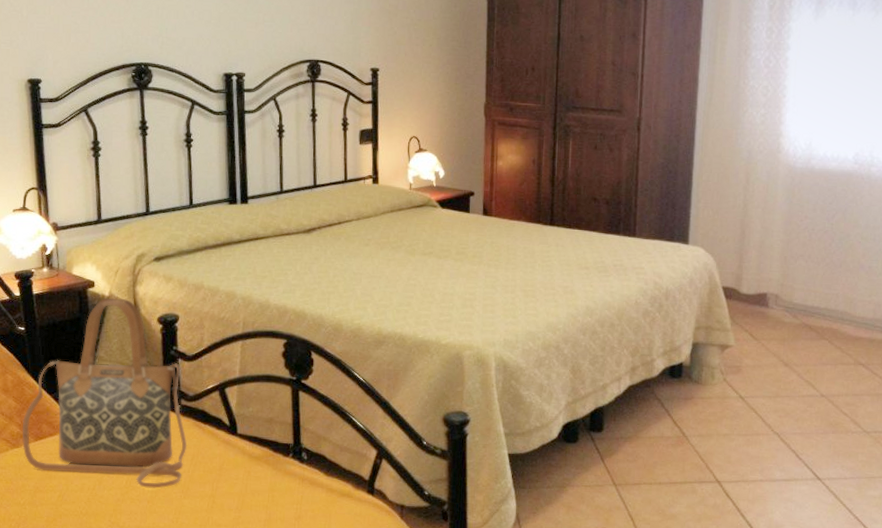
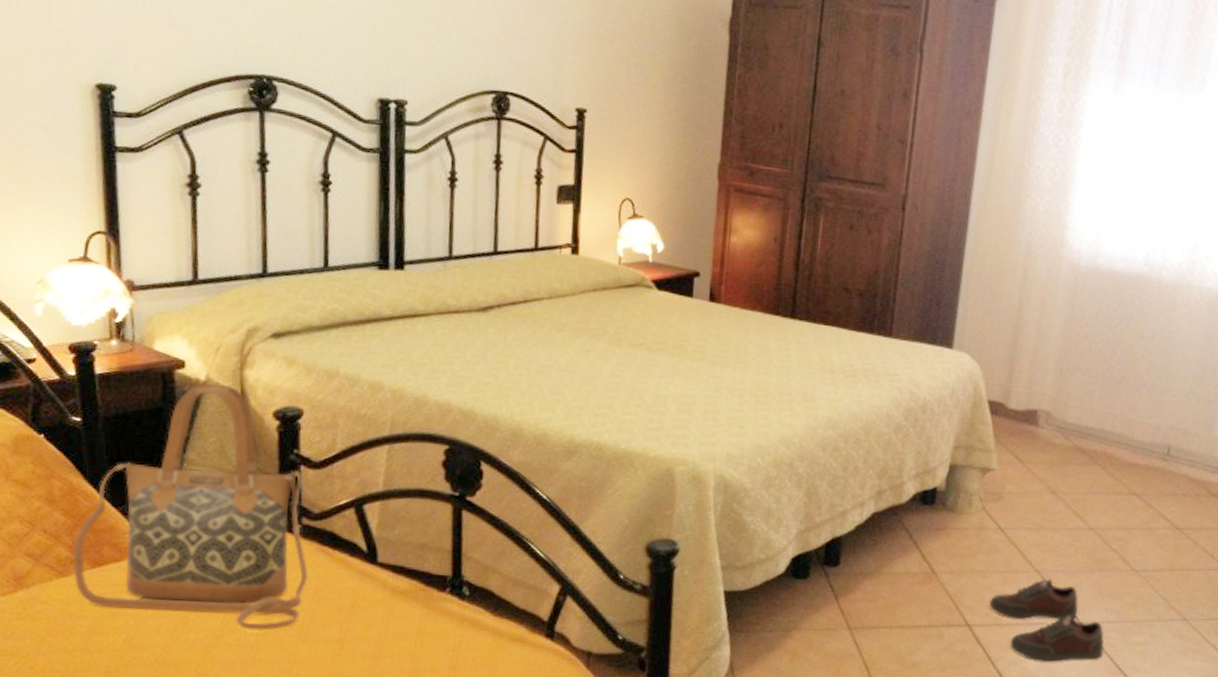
shoe: none [736,439,843,513] -> present [989,578,1105,661]

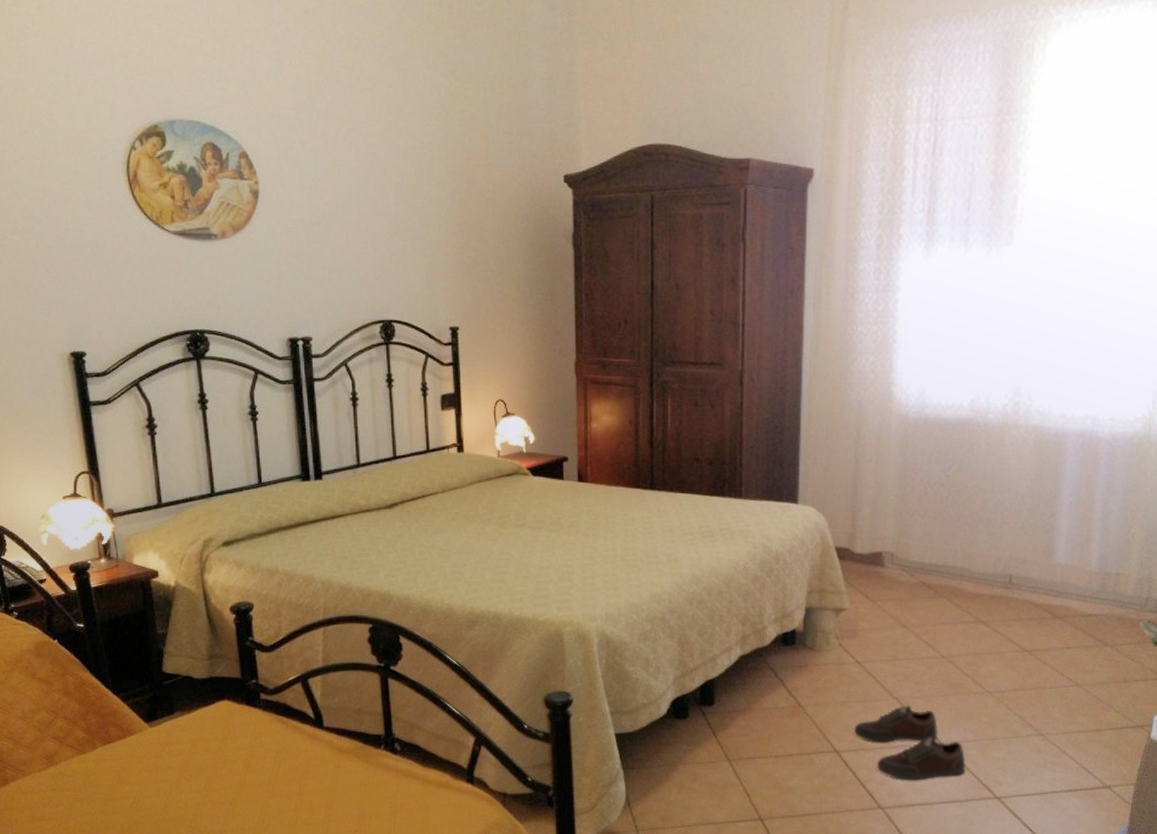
handbag: present [72,384,309,631] -> none [88,588,270,789]

